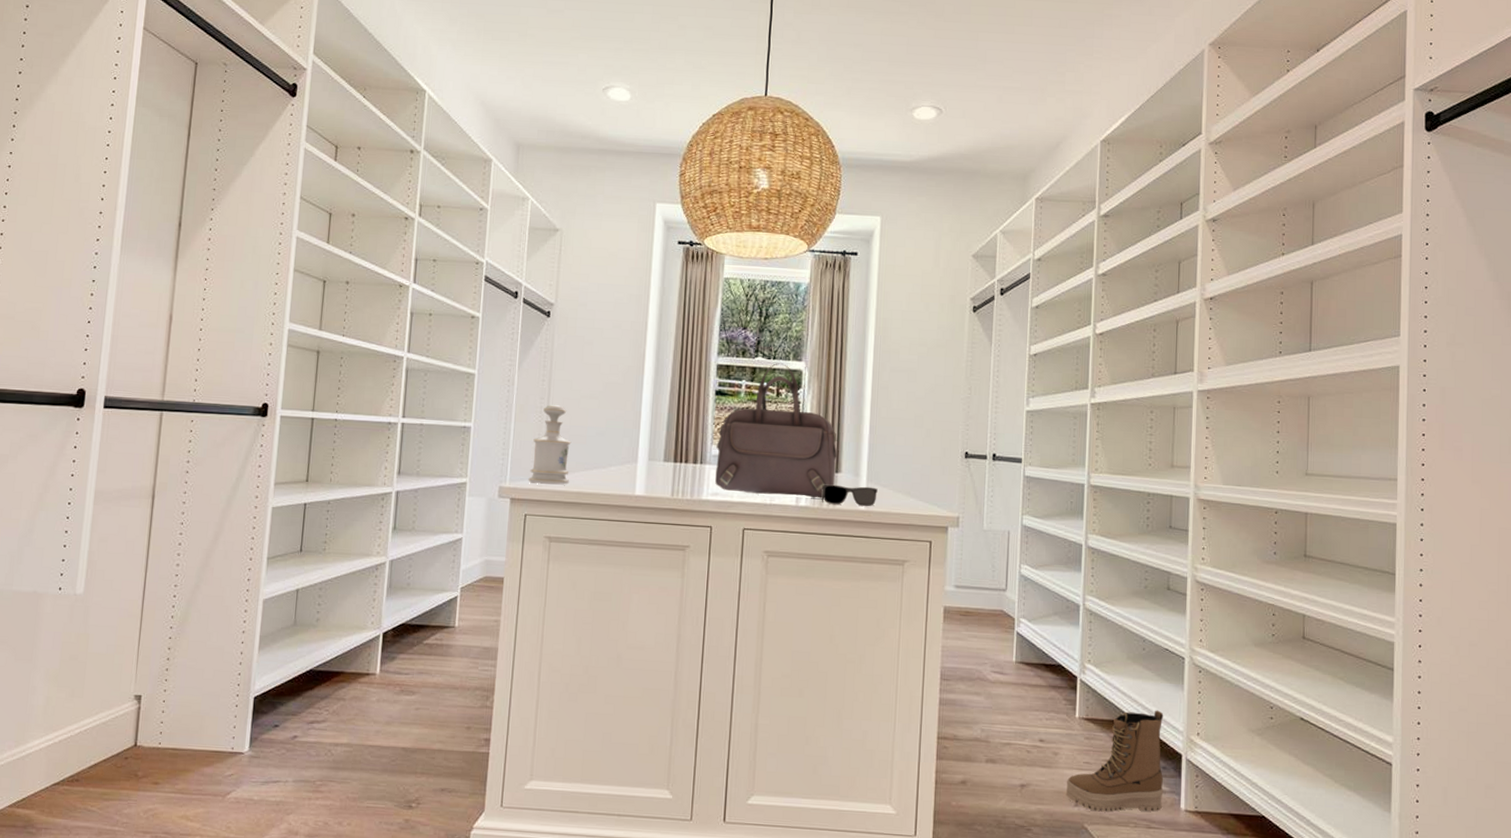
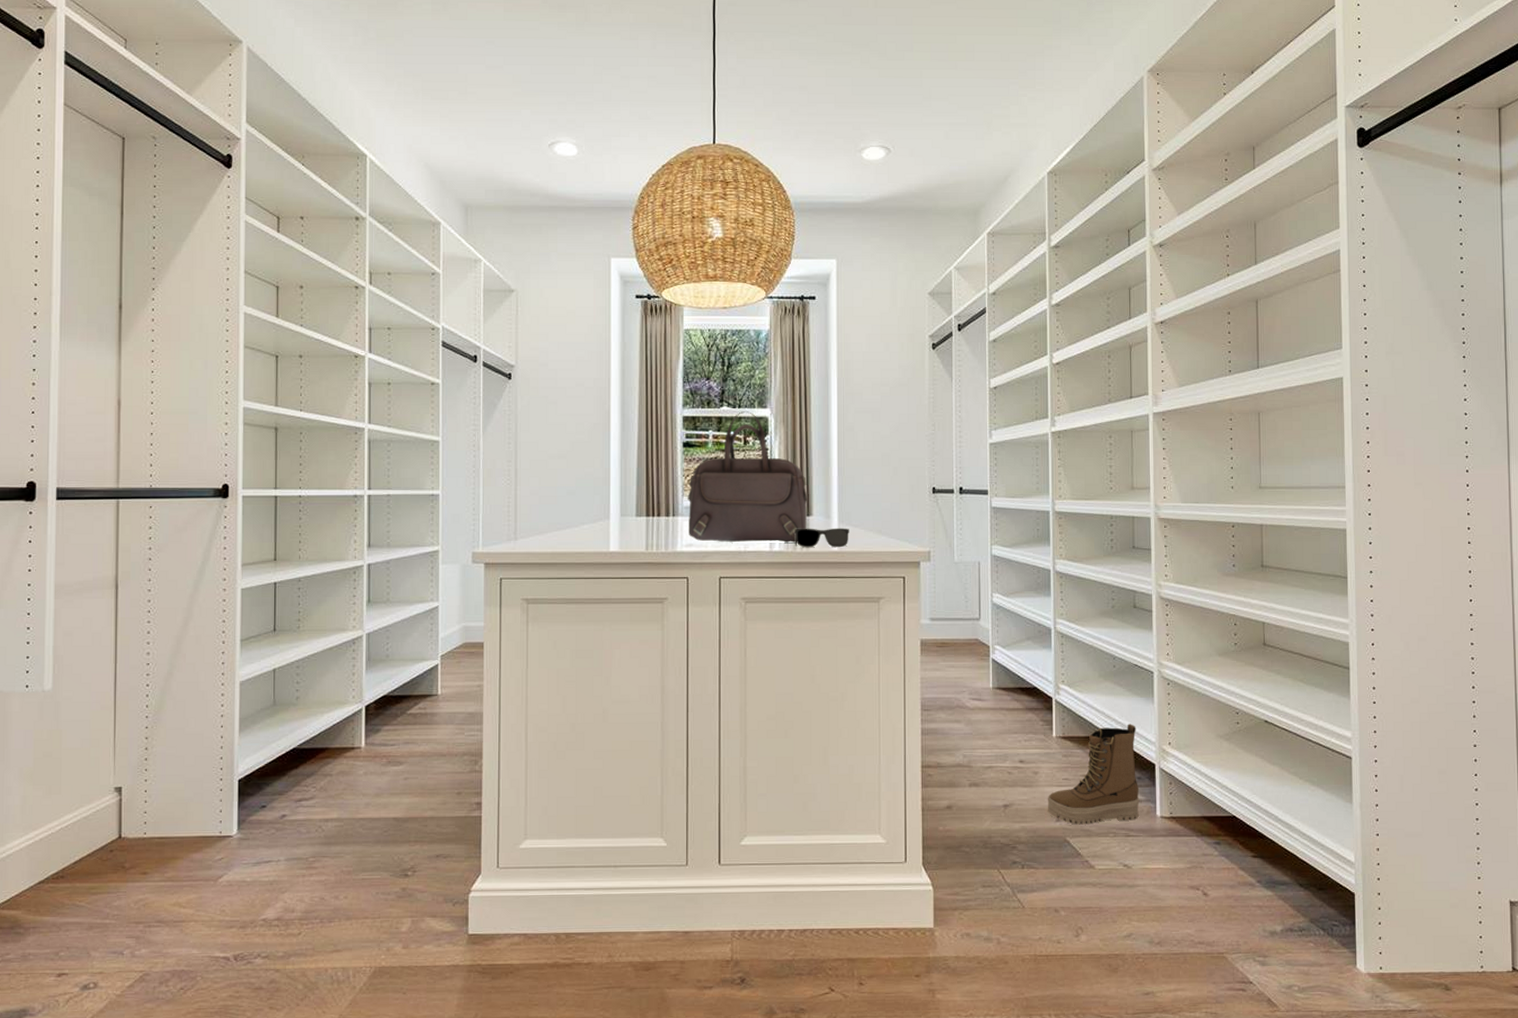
perfume bottle: present [528,404,572,485] -> none [501,466,543,547]

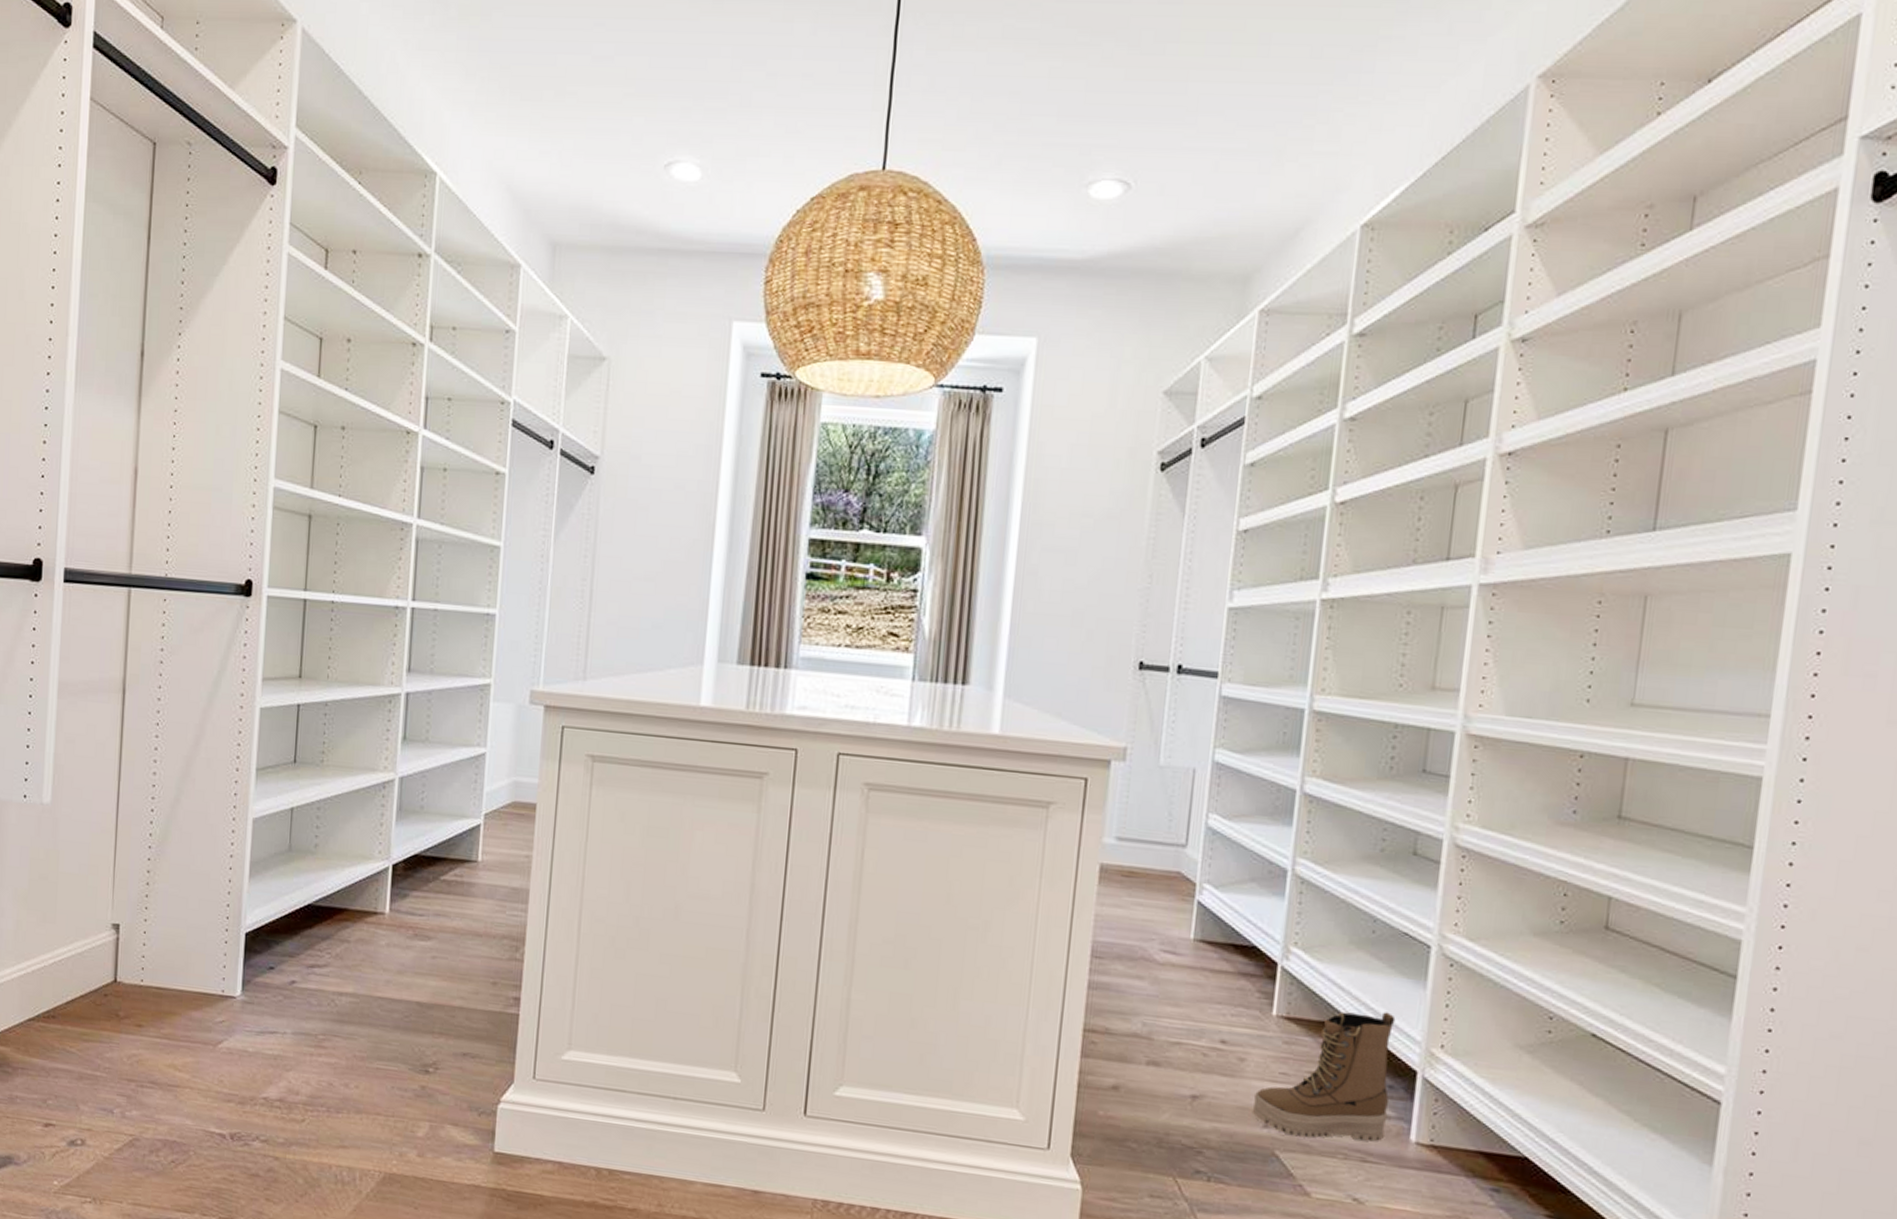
handbag: present [687,411,808,544] -> none [803,538,966,718]
sunglasses: present [794,528,849,548] -> none [941,699,1018,731]

